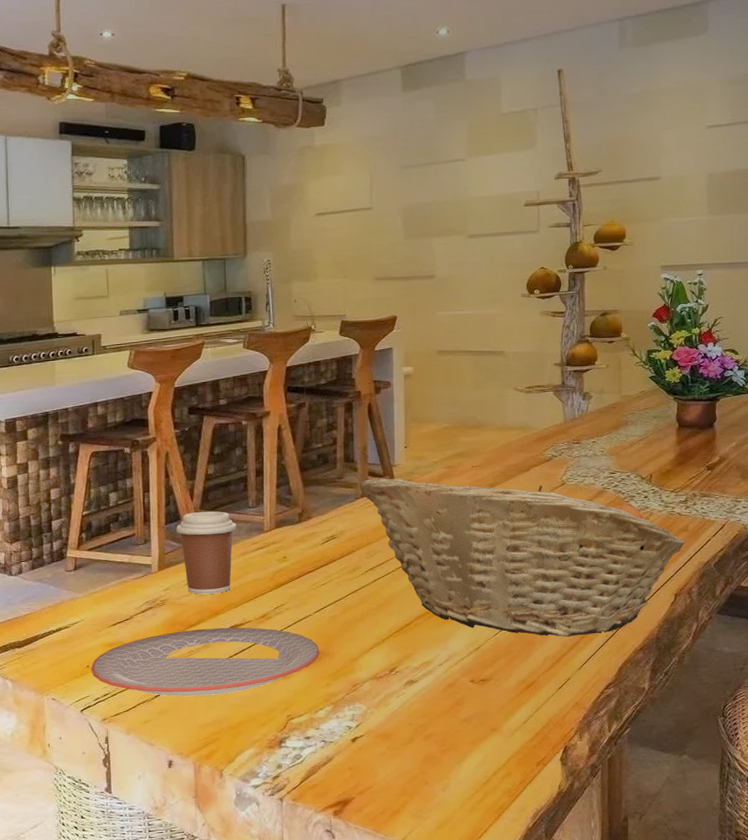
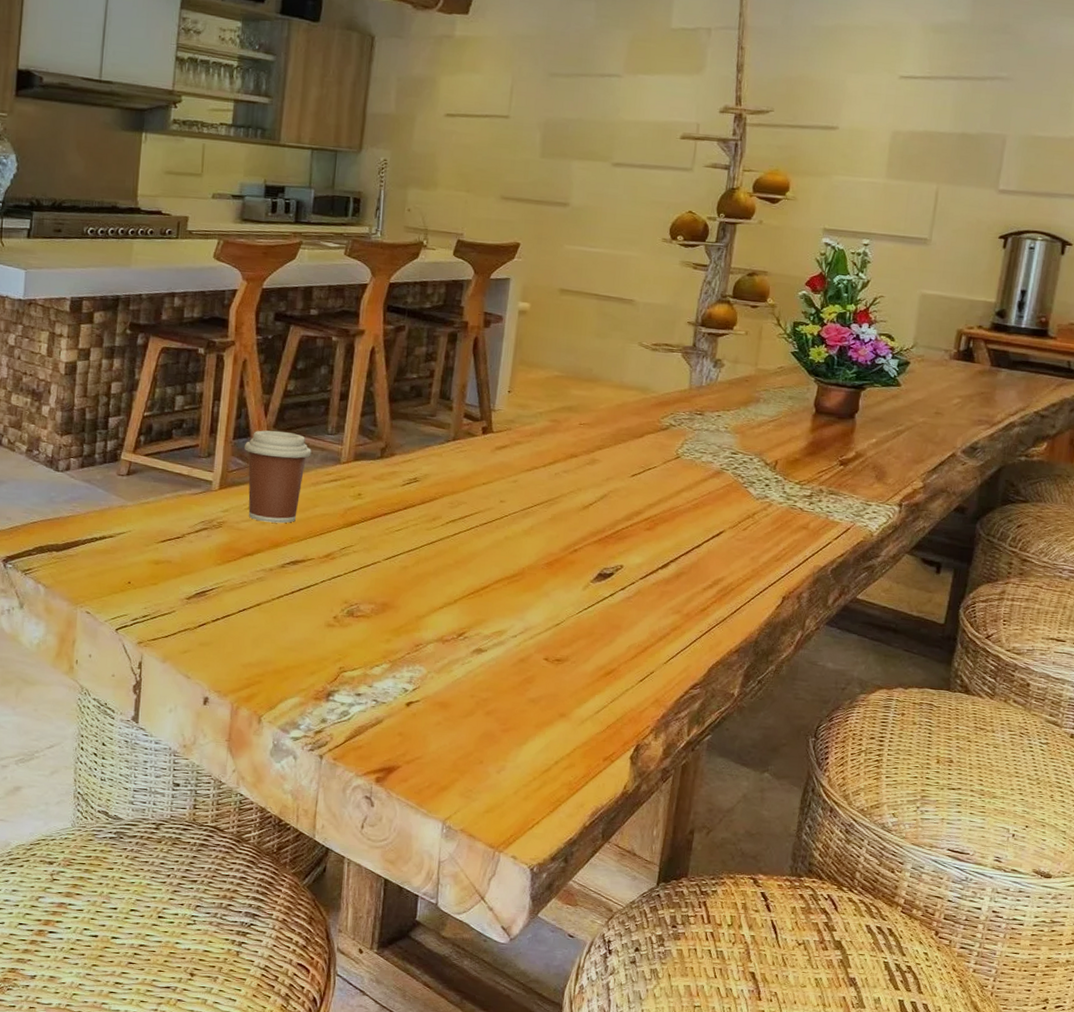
plate: present [90,627,320,697] -> none [132,558,384,634]
fruit basket: present [359,477,686,637] -> none [452,420,803,628]

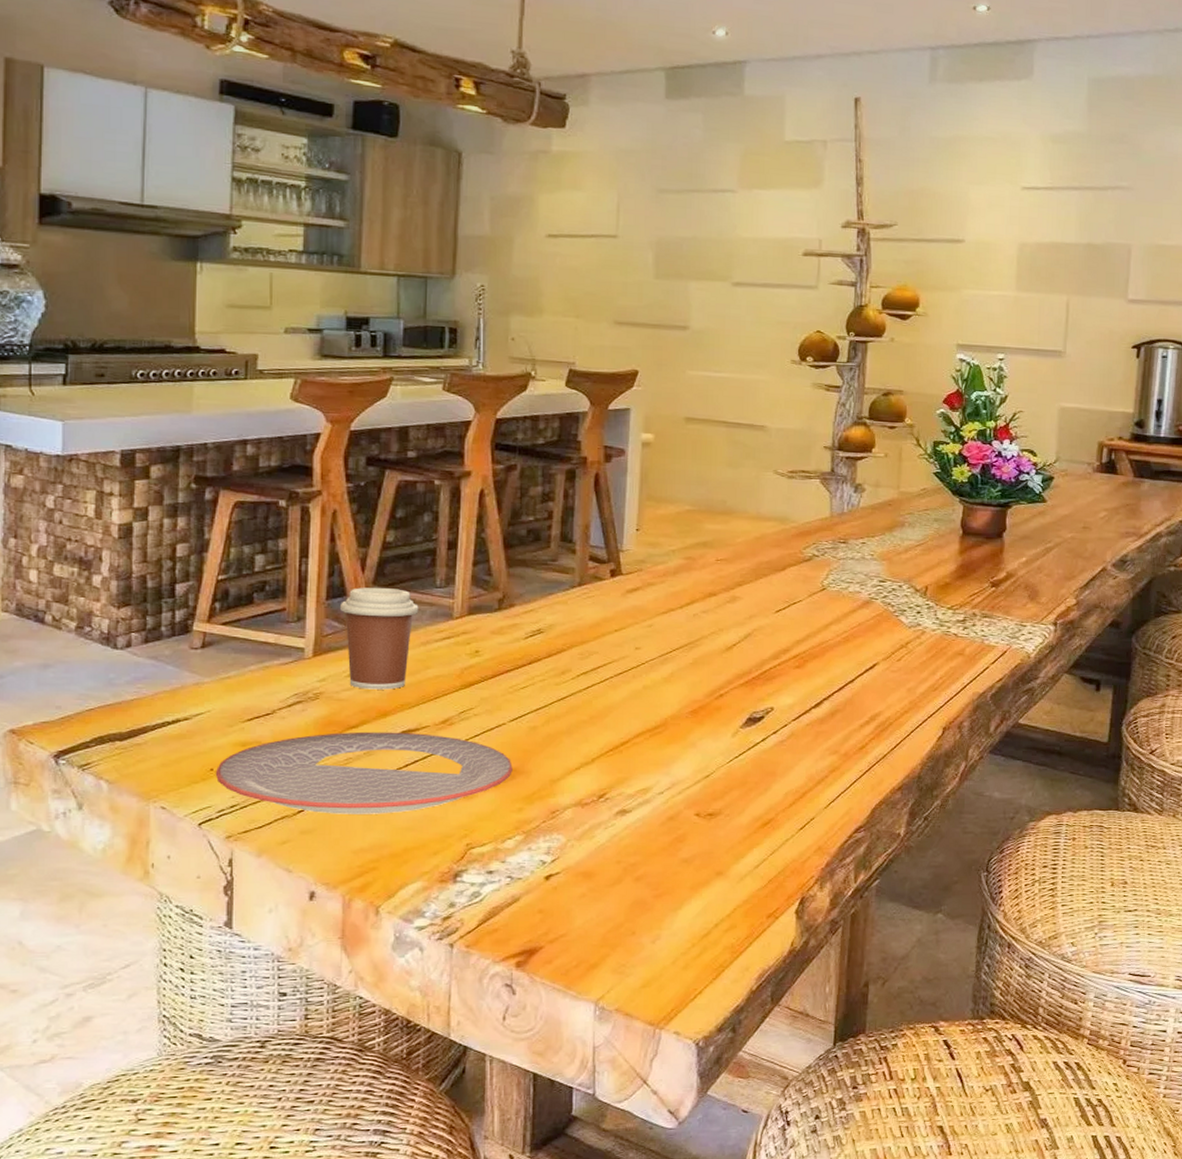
plate: none [132,558,384,634] -> present [215,731,513,814]

